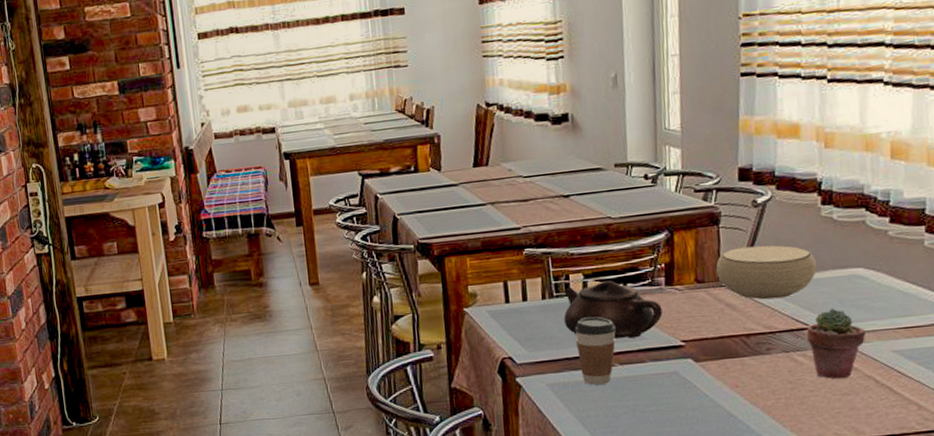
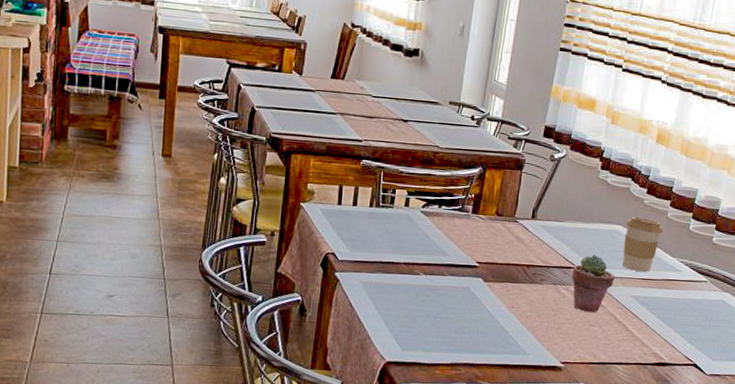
teapot: present [563,280,663,339] -> none [384,200,466,254]
coffee cup: present [574,317,616,385] -> none [391,229,426,289]
bowl: present [716,245,817,300] -> none [514,192,589,240]
coffee cup: none [868,253,922,320] -> present [622,216,664,273]

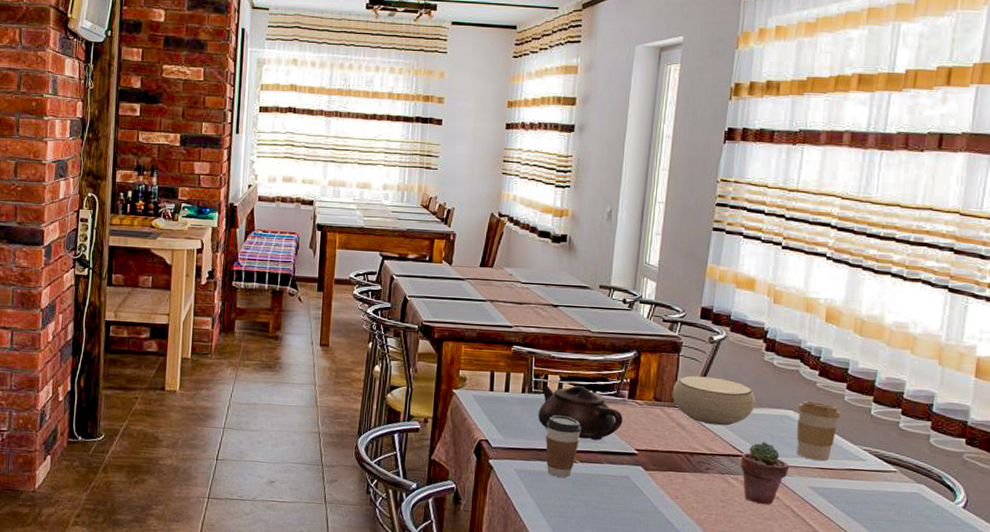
teapot: none [384,200,466,254] -> present [537,385,623,440]
coffee cup: none [391,229,426,289] -> present [546,415,581,477]
bowl: none [514,192,589,240] -> present [673,375,755,426]

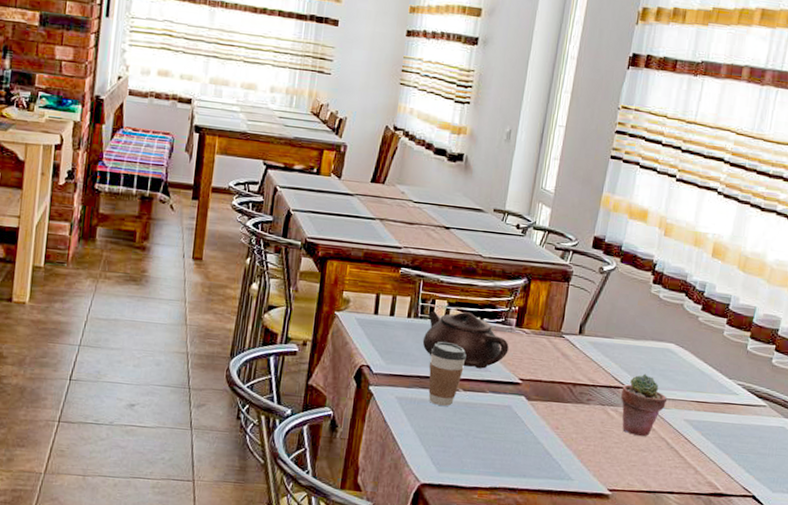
bowl: present [673,375,755,426] -> none [560,305,640,358]
coffee cup: present [796,400,841,462] -> none [675,334,720,395]

